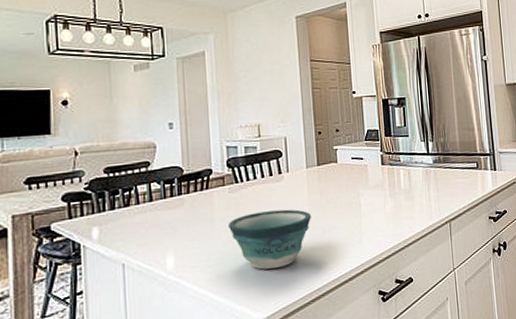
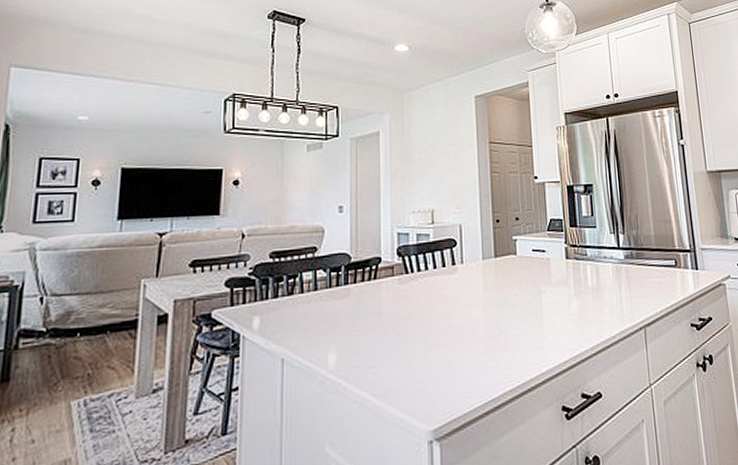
bowl: present [229,209,311,270] -> none [396,305,486,373]

